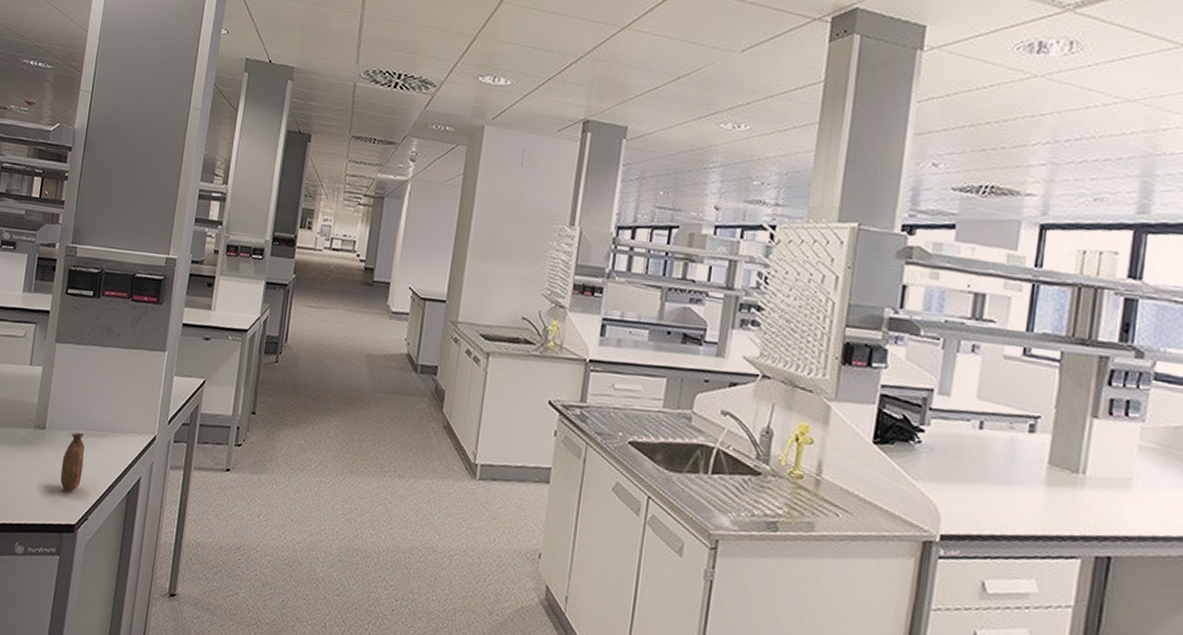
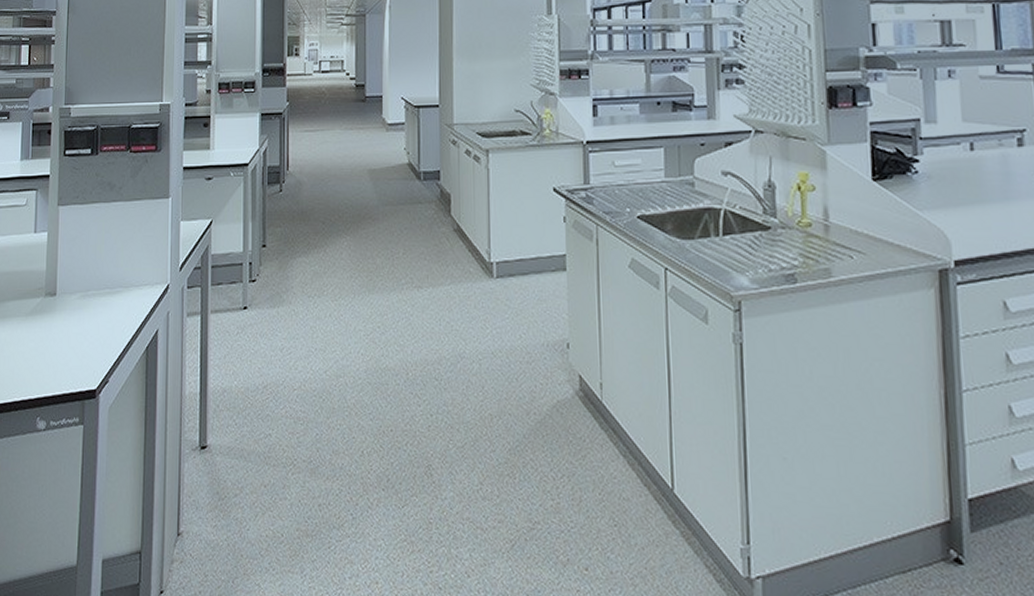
flask: present [60,432,85,492] -> none [76,294,99,356]

